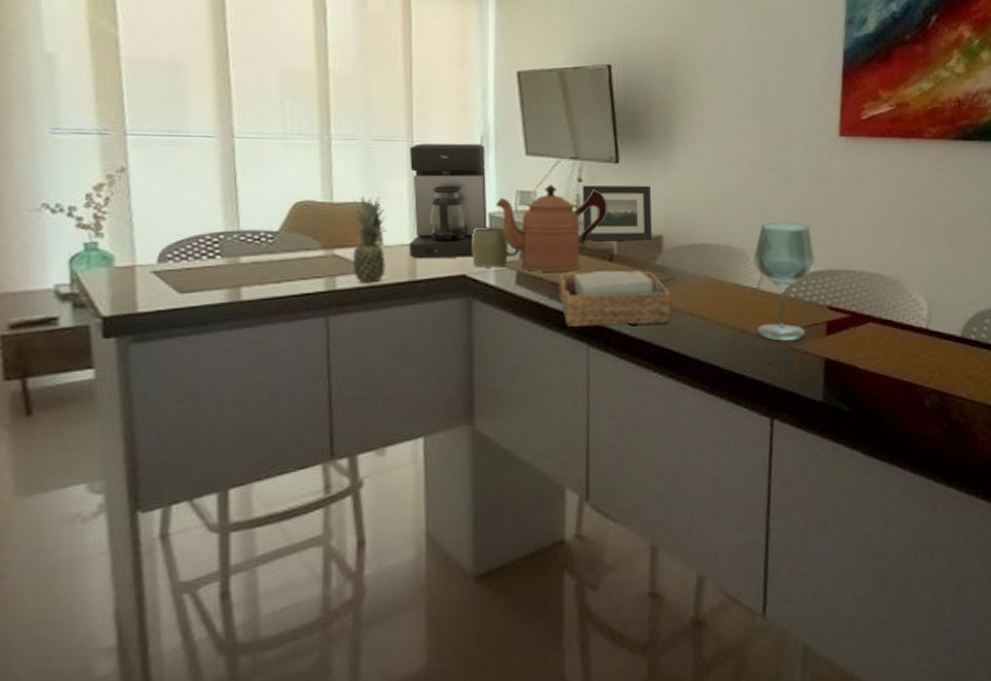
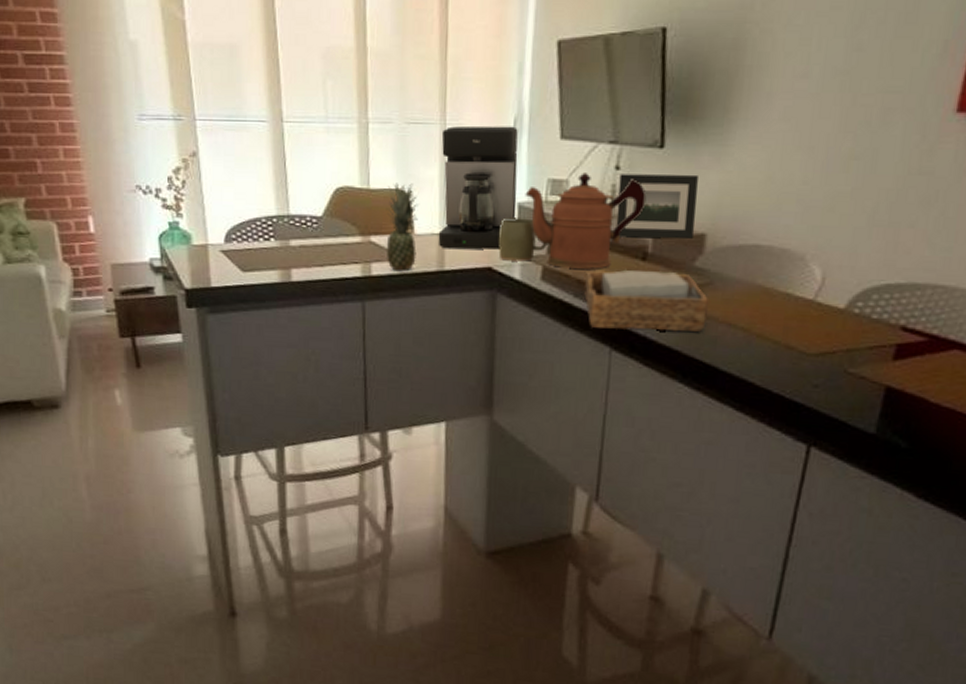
wine glass: present [753,222,816,341] -> none [805,222,896,363]

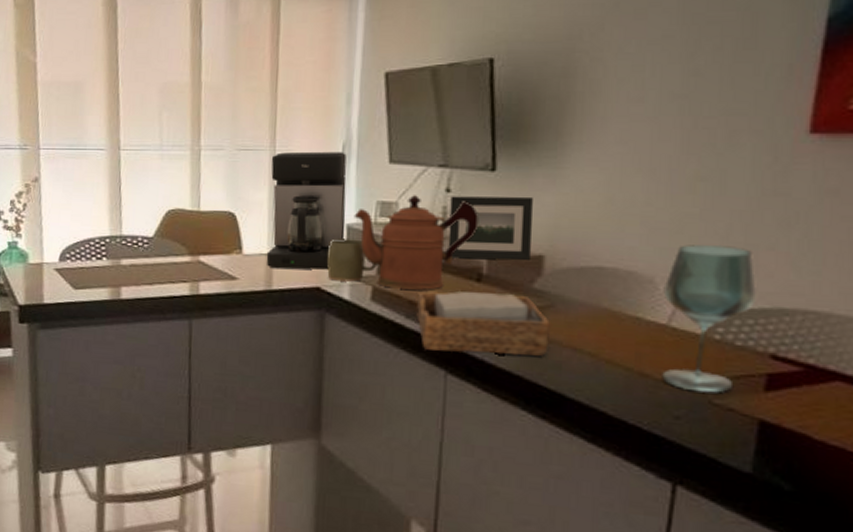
fruit: present [386,183,418,271] -> none [214,205,247,290]
wine glass: none [805,222,896,363] -> present [662,244,758,393]

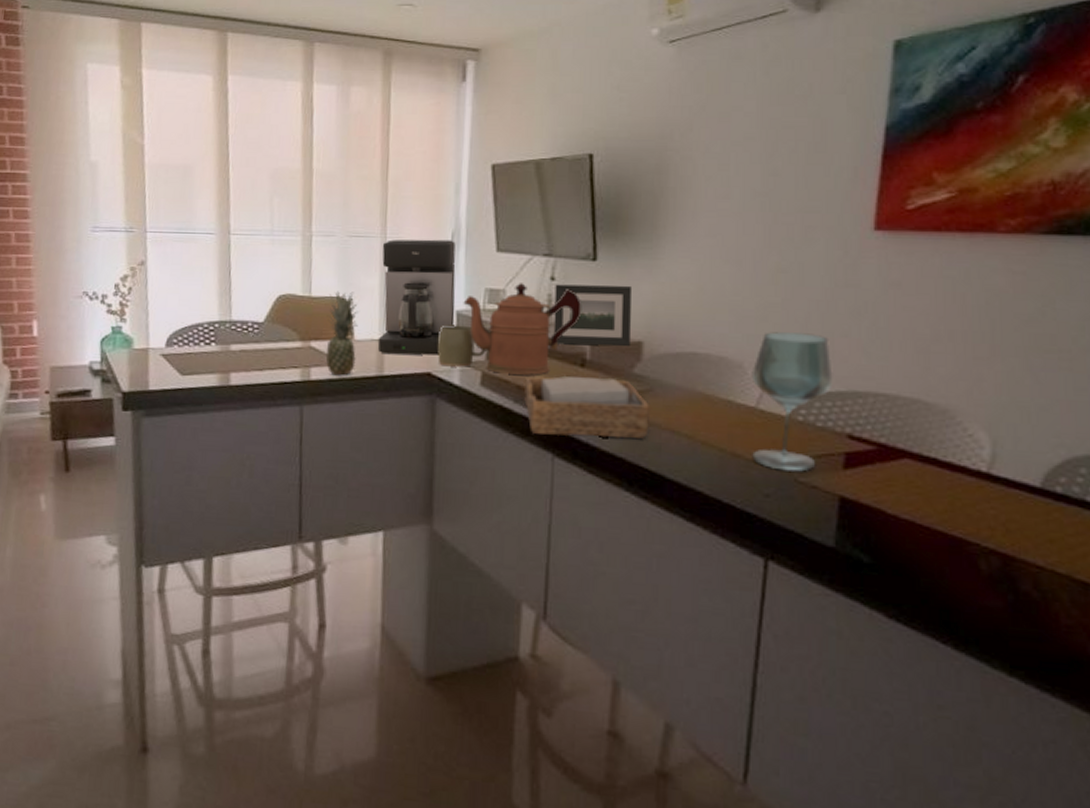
fruit: none [214,205,247,290] -> present [325,291,358,376]

